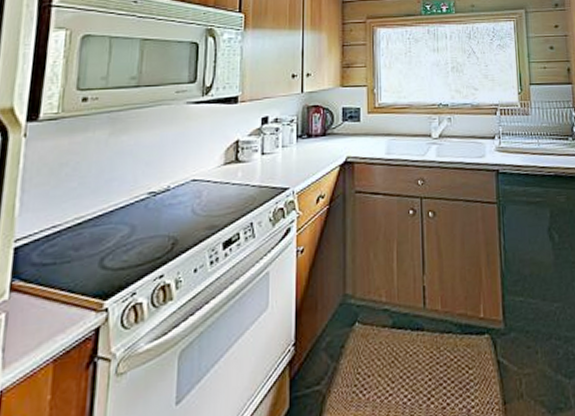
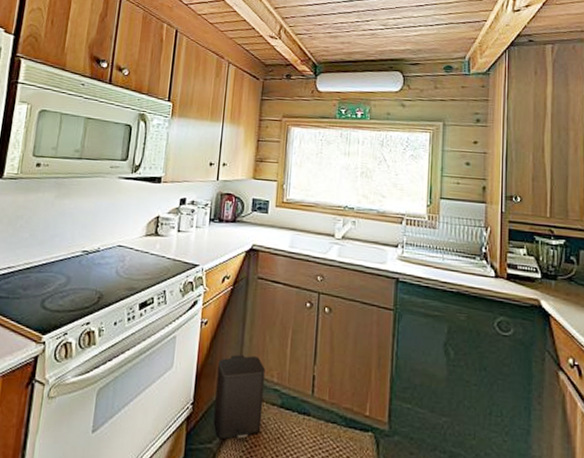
pedal bin: none [320,277,373,378] -> present [213,354,266,440]

